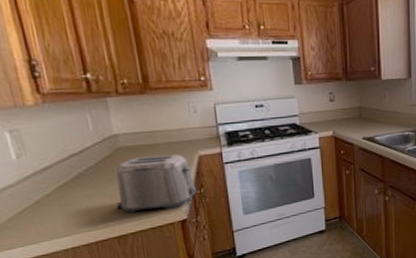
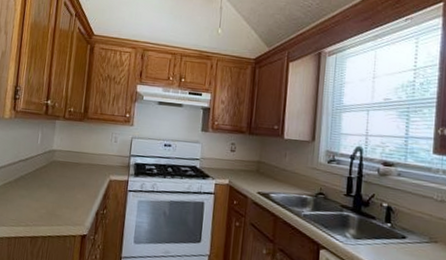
toaster: present [116,154,197,213] -> none [38,172,102,223]

